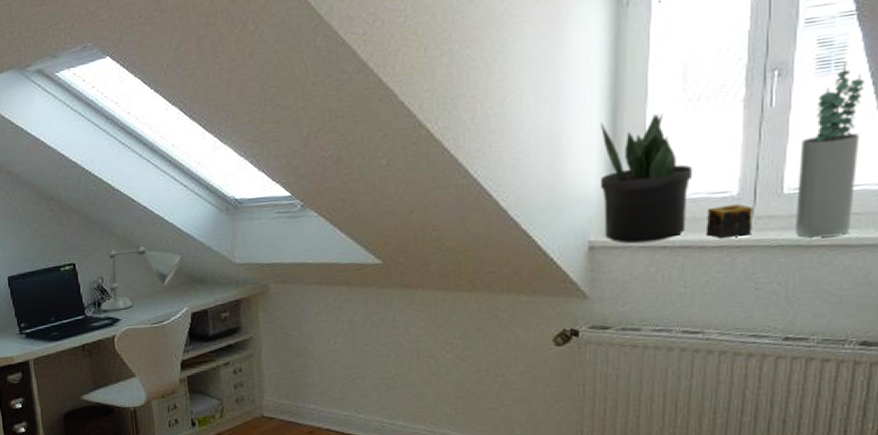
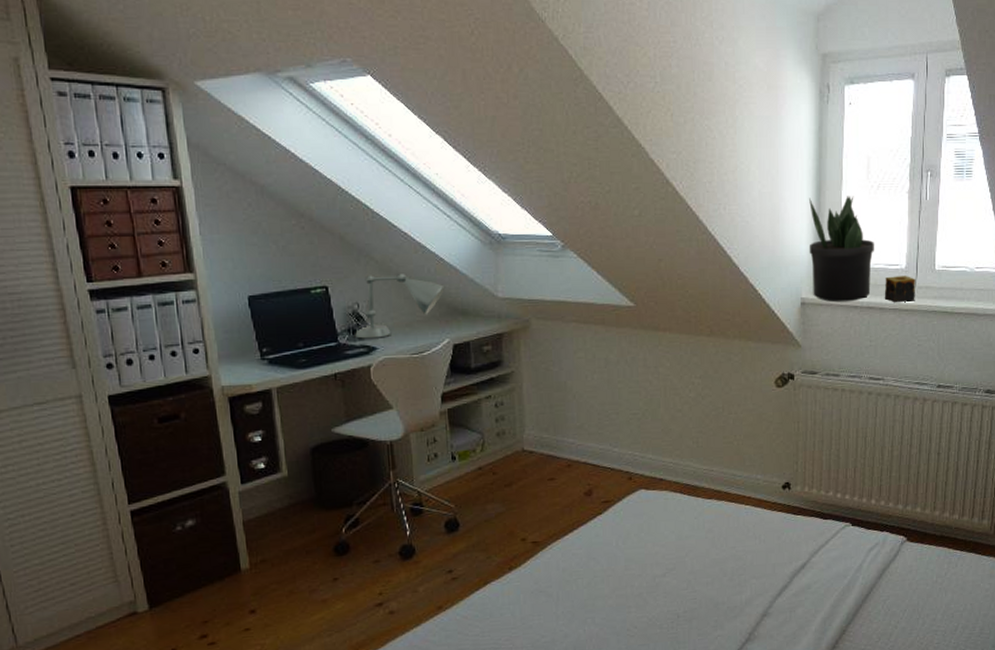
vase: present [796,61,865,239] -> none [944,171,984,307]

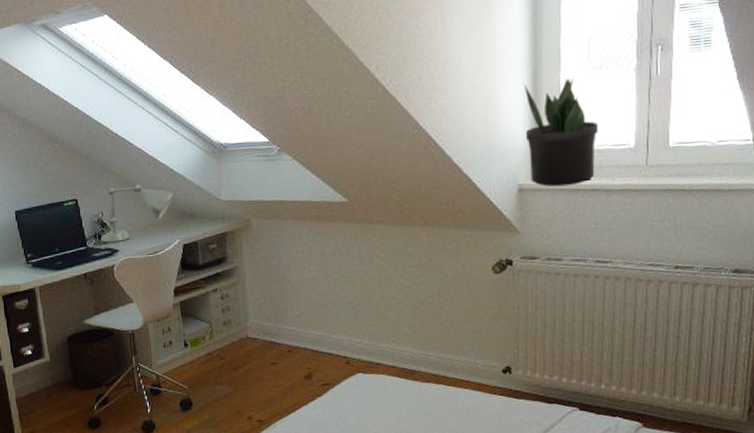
candle: present [884,276,915,303] -> none [610,155,646,184]

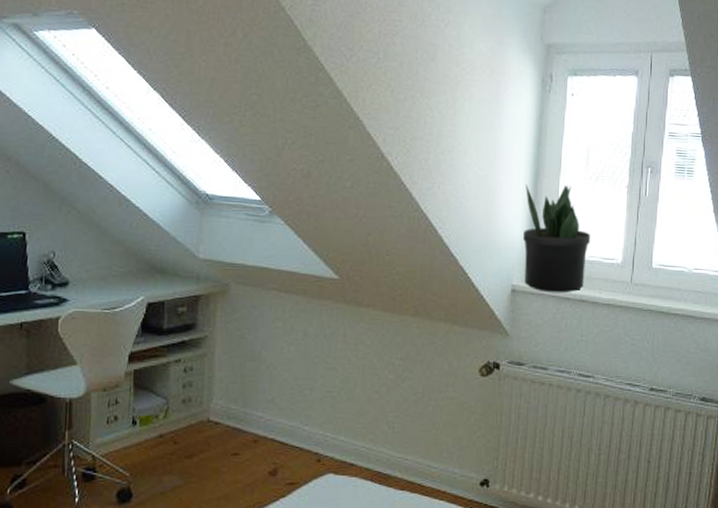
desk lamp: present [98,183,176,243] -> none [44,223,146,290]

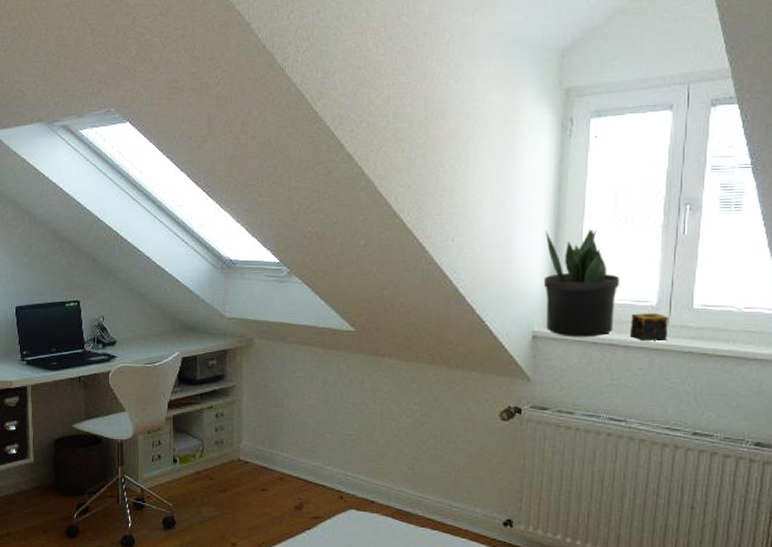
candle: none [598,270,631,299] -> present [629,313,668,342]

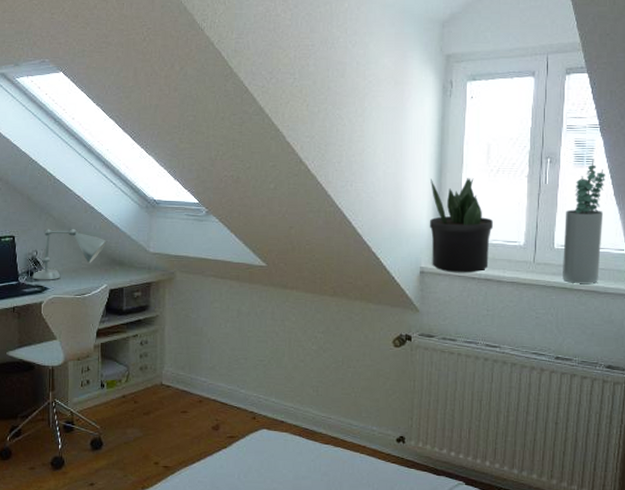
desk lamp: none [96,291,179,348] -> present [30,227,108,280]
candle: present [629,313,668,342] -> none [502,252,534,277]
vase: none [703,204,758,350] -> present [563,159,605,285]

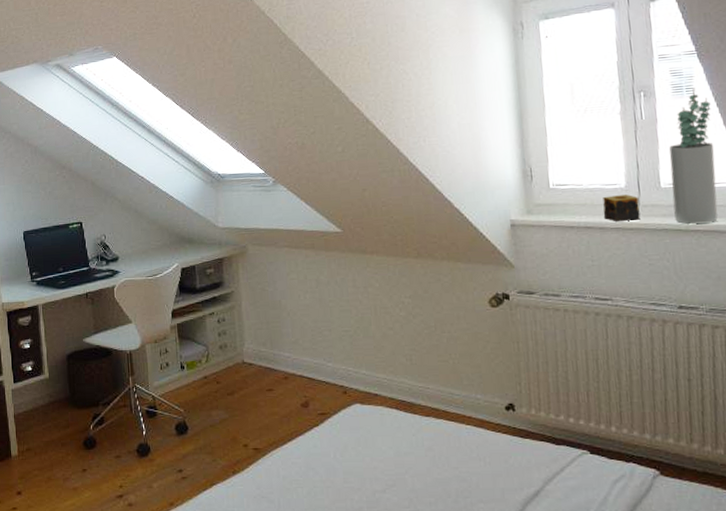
desk lamp: present [30,227,108,280] -> none [100,209,175,264]
planter: present [429,178,493,274] -> none [511,121,587,224]
candle: none [502,252,534,277] -> present [603,195,640,223]

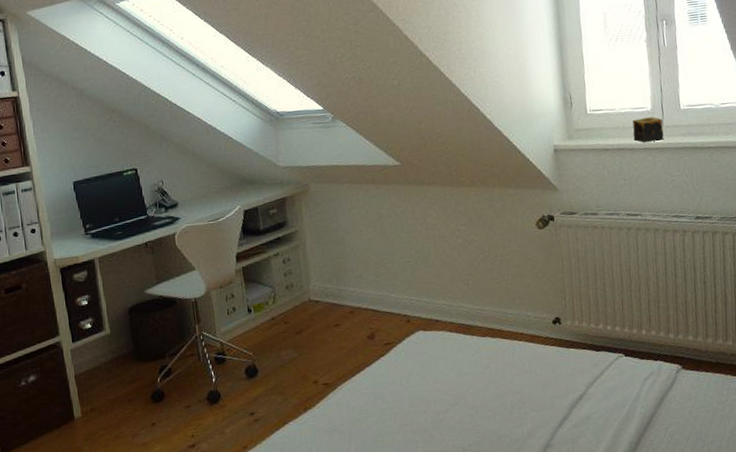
vase: present [669,87,718,225] -> none [687,15,727,142]

